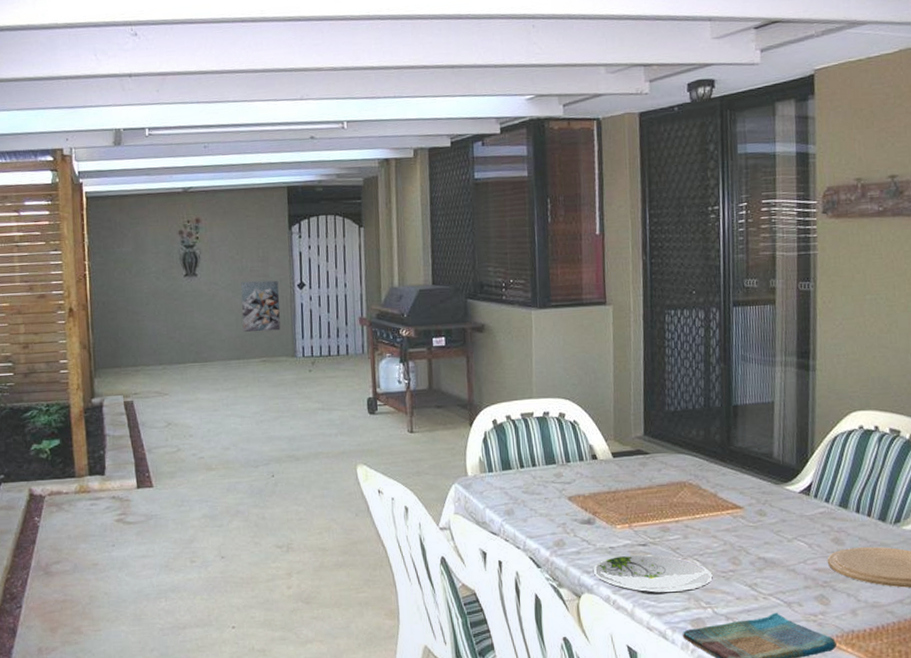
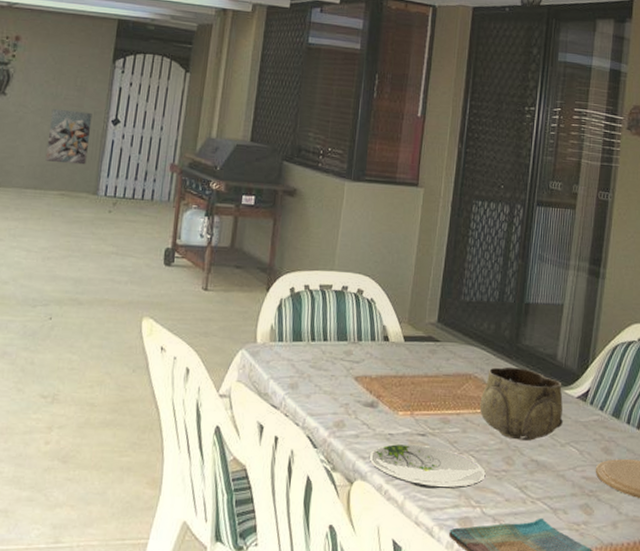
decorative bowl: none [698,469,787,540] -> present [479,366,563,441]

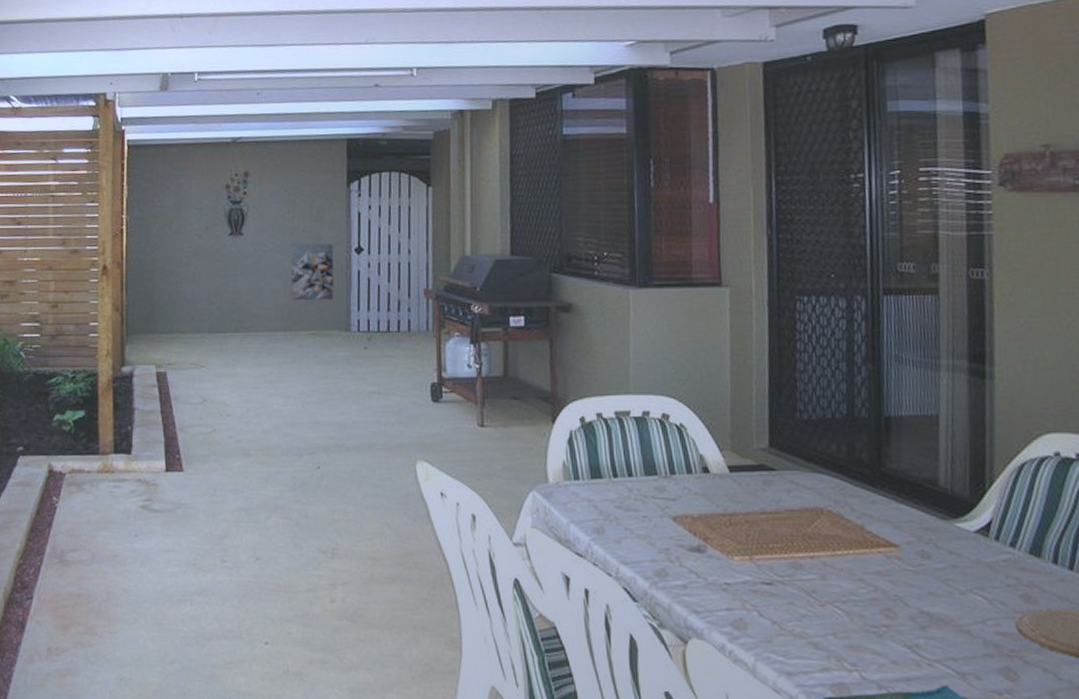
plate: present [369,443,486,489] -> none [703,594,860,649]
decorative bowl: present [479,366,563,441] -> none [839,497,959,588]

